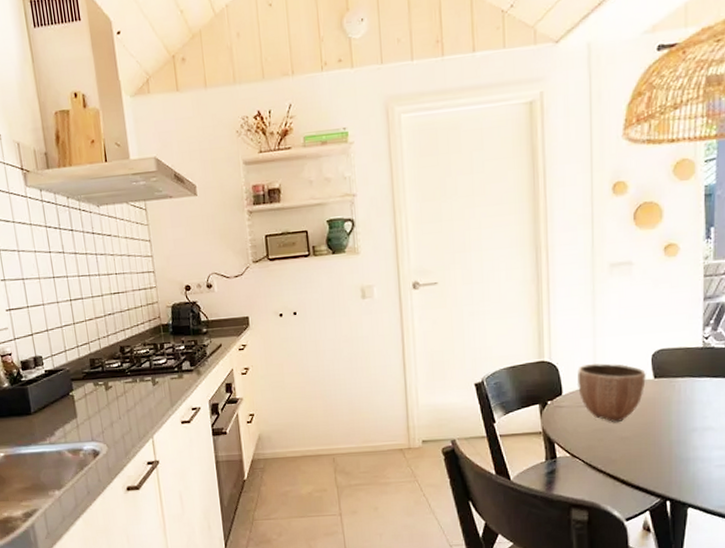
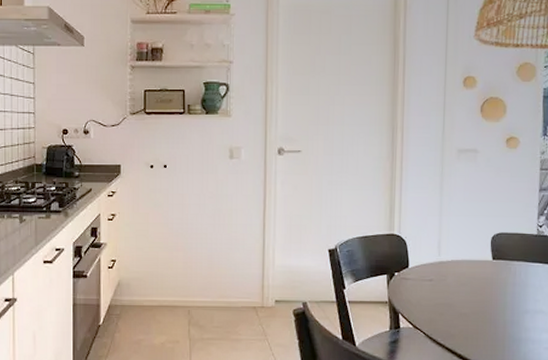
decorative bowl: present [576,363,646,423] -> none [422,241,485,299]

